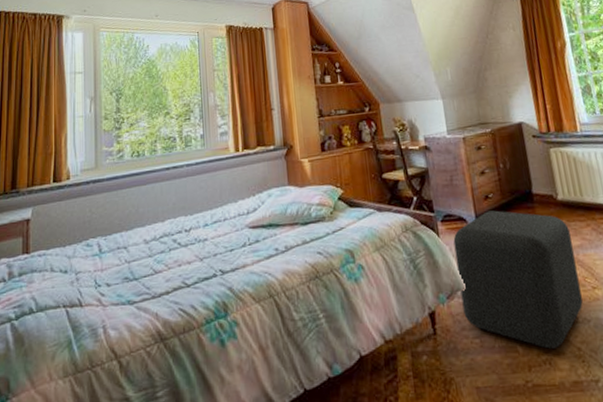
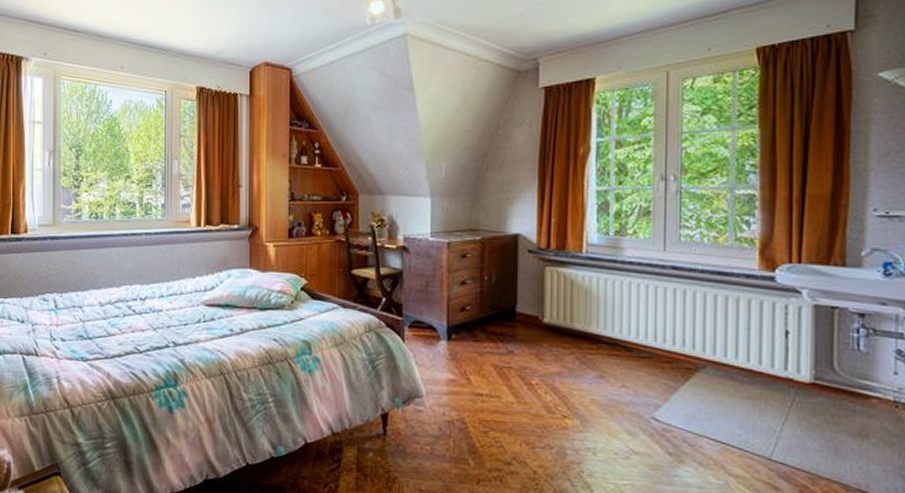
cube: present [453,210,583,349] -> none [418,323,550,468]

